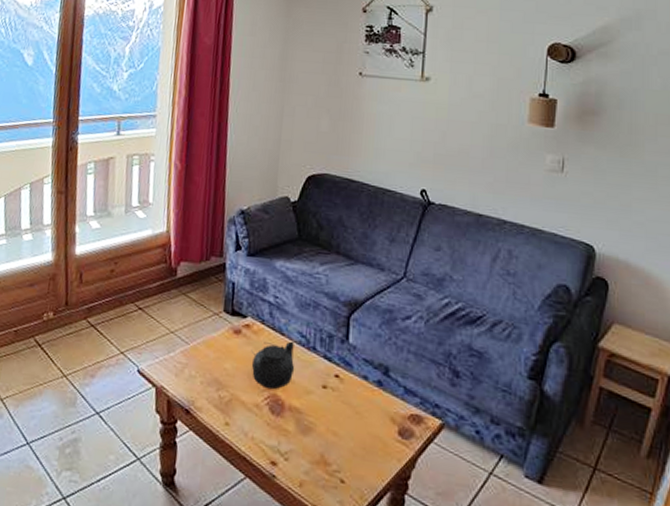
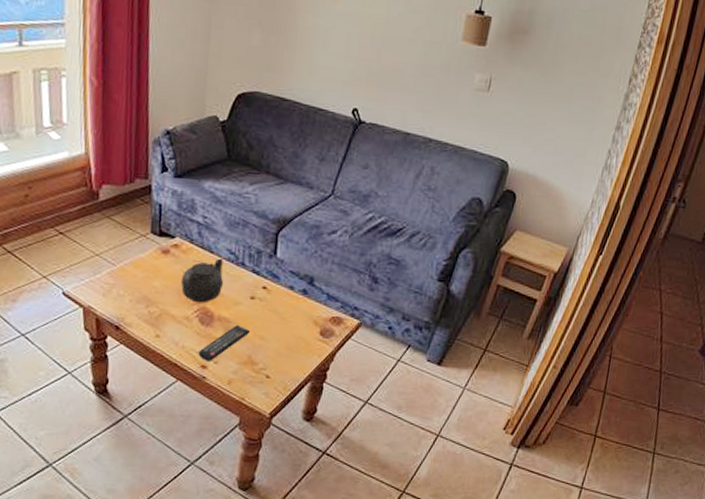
remote control: none [268,416,323,458] -> present [198,324,251,361]

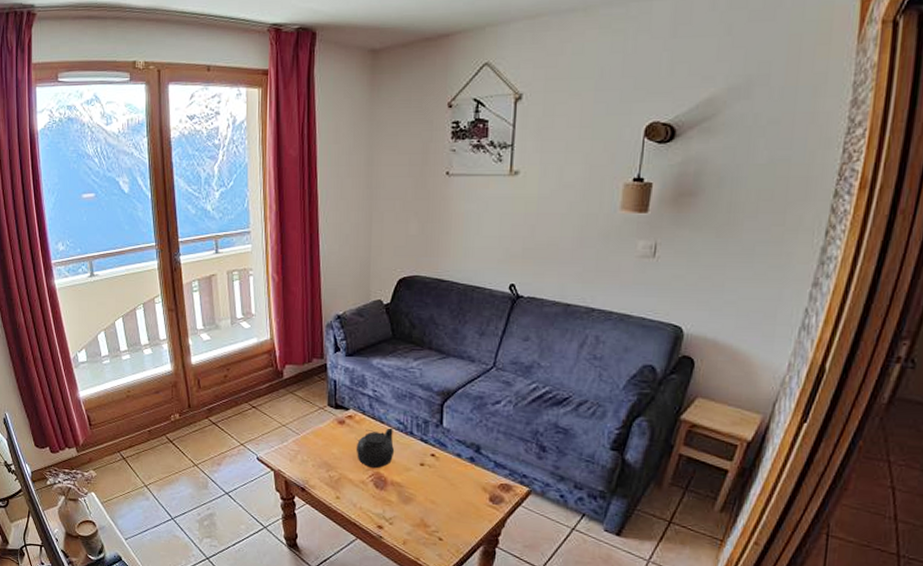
remote control: present [198,324,251,361] -> none [374,489,422,522]

